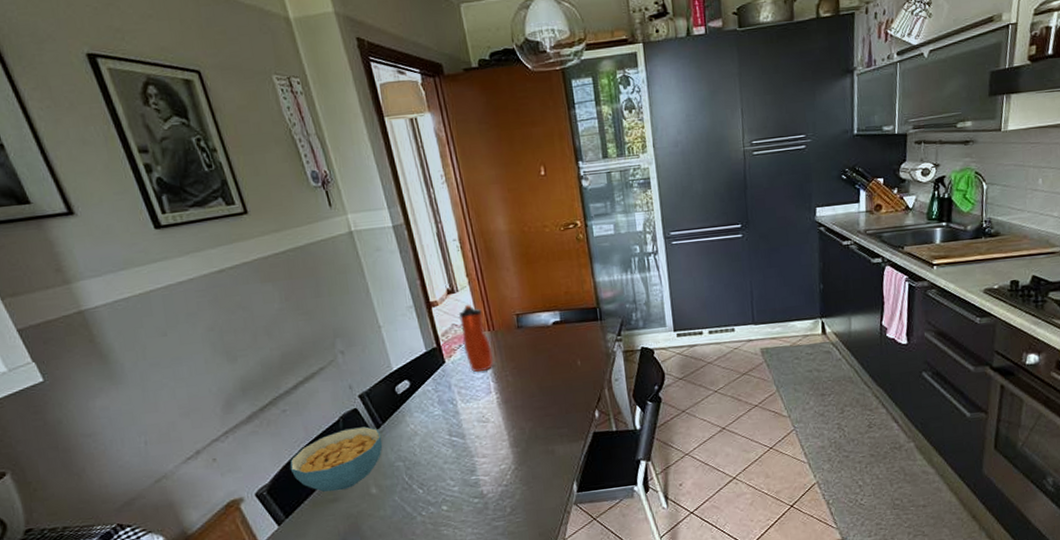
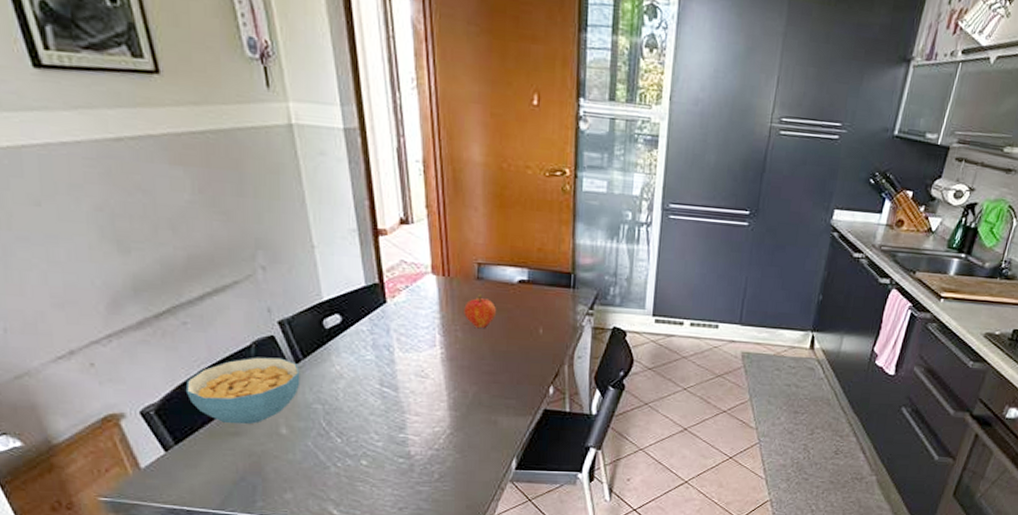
water bottle: present [459,304,493,373] -> none [411,240,444,321]
fruit: none [510,341,538,371] -> present [464,295,496,329]

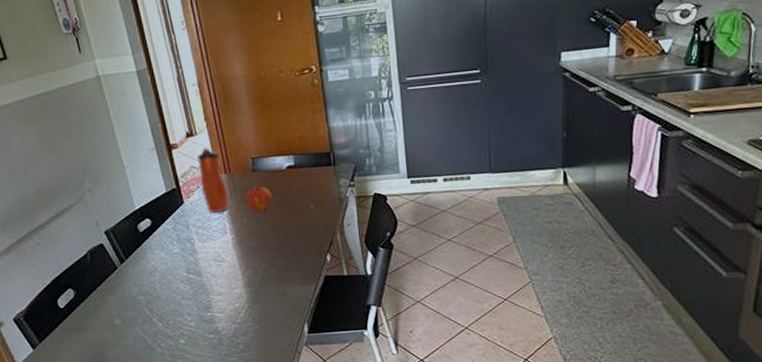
cereal bowl: present [185,357,300,425] -> none [43,261,126,321]
water bottle: none [411,240,444,321] -> present [197,147,229,214]

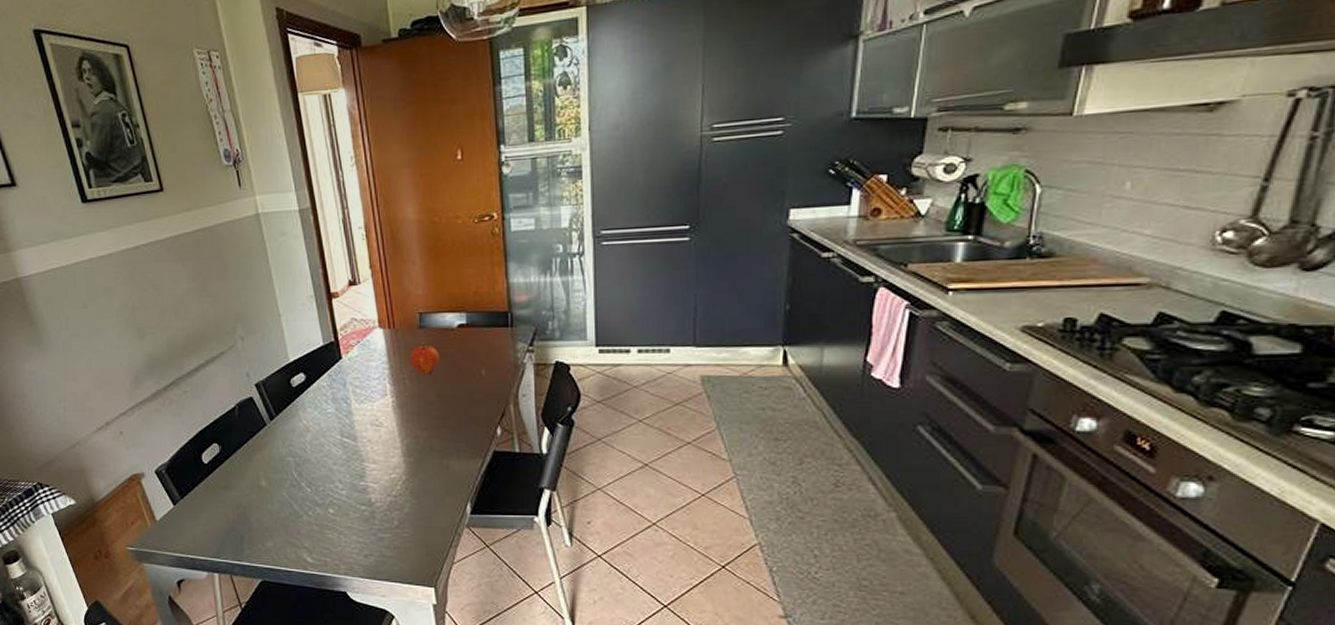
water bottle: present [197,147,229,214] -> none [360,297,392,372]

